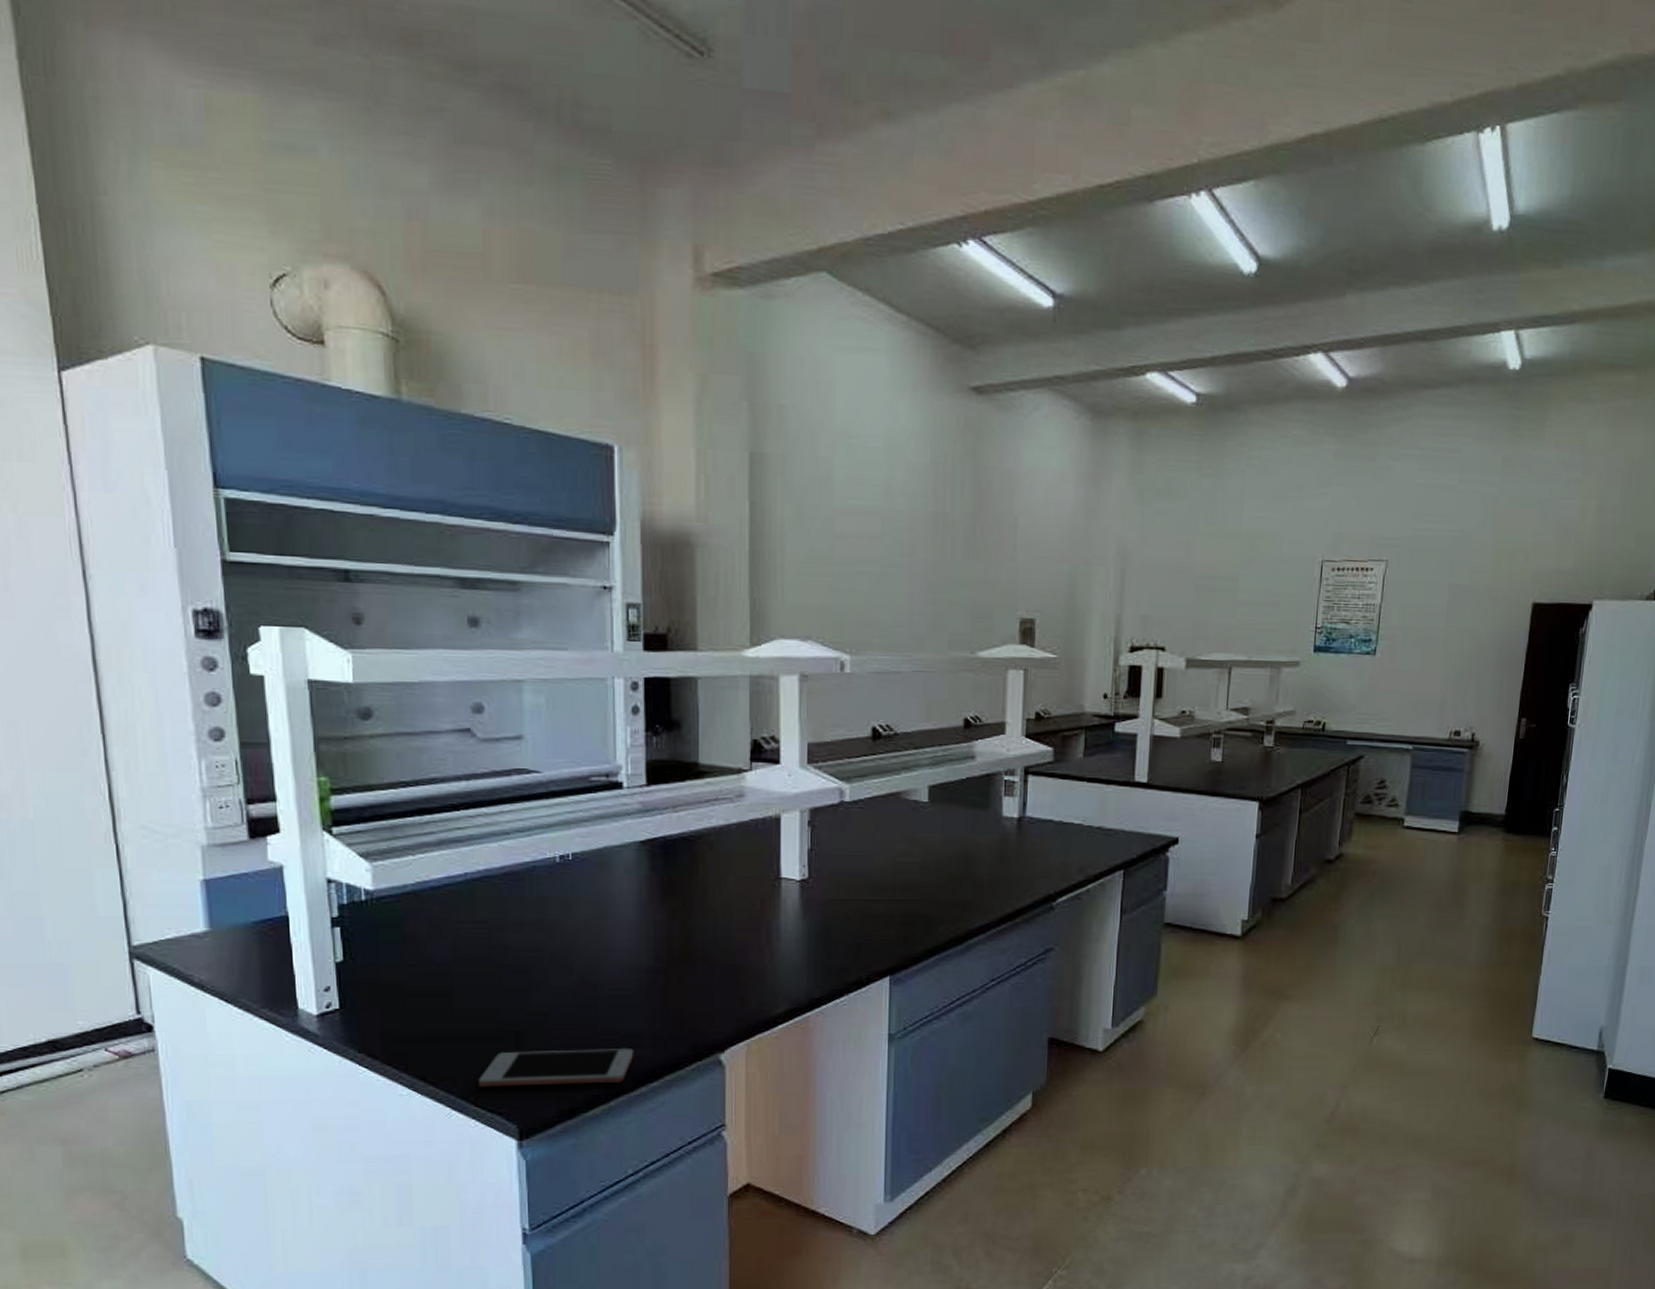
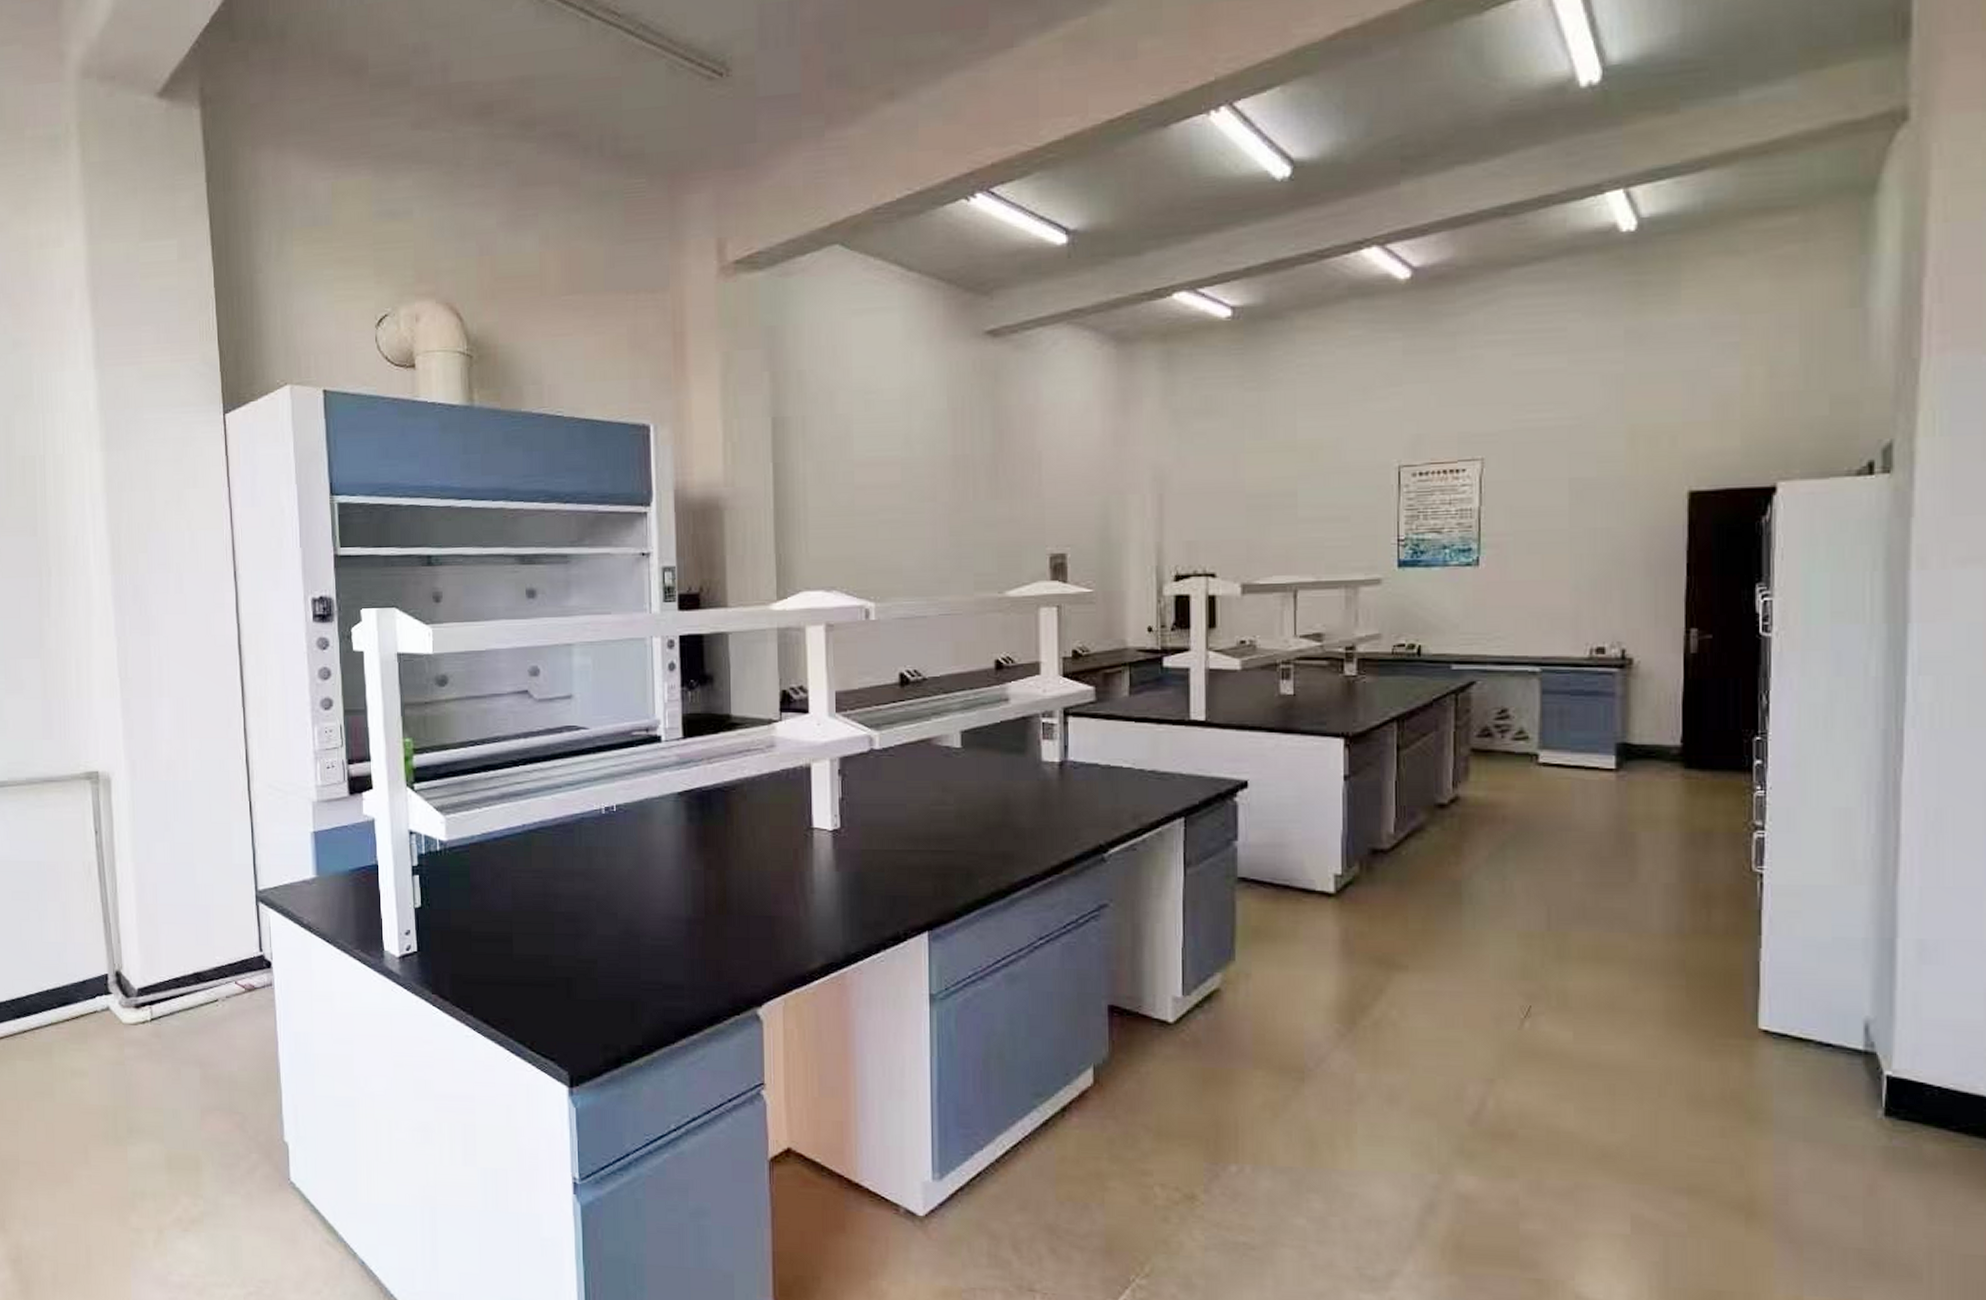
cell phone: present [479,1049,634,1087] -> none [534,997,675,1035]

